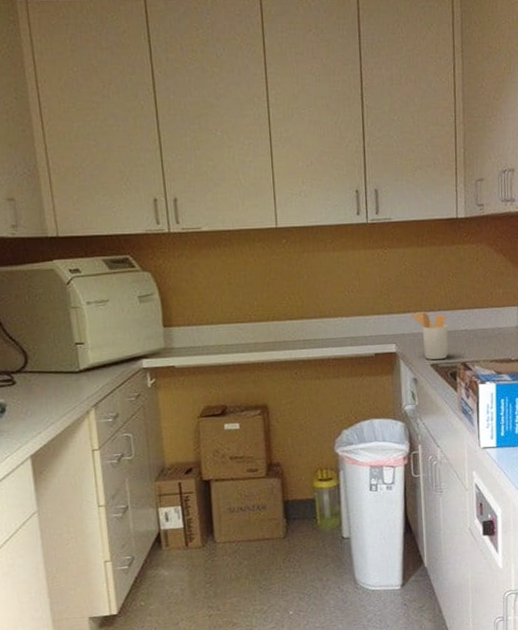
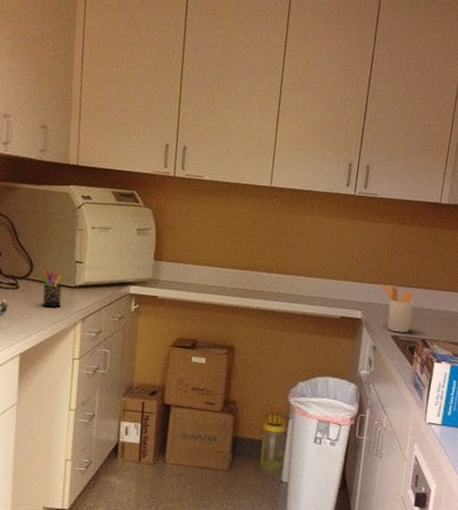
pen holder: none [40,357,67,399] -> present [42,269,62,308]

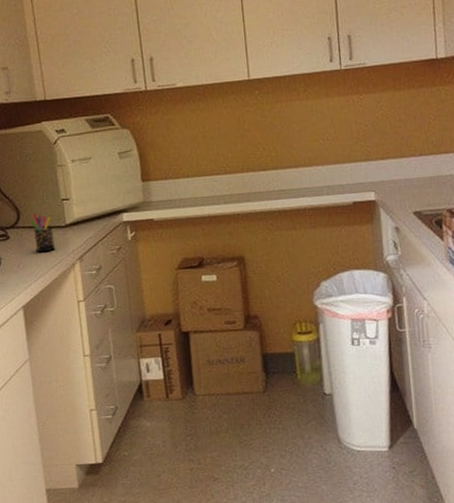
utensil holder: present [380,284,415,333] -> none [389,156,432,208]

